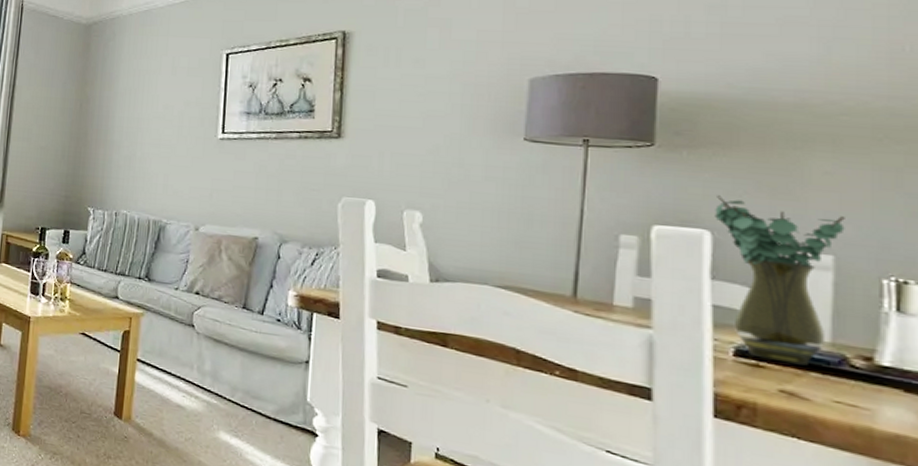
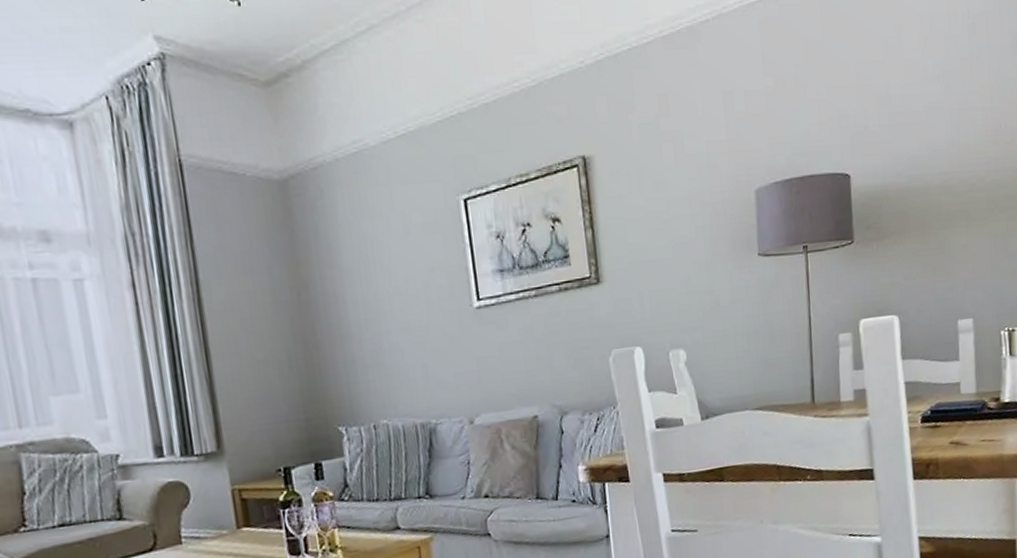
vase: present [715,195,845,366] -> none [899,281,978,420]

